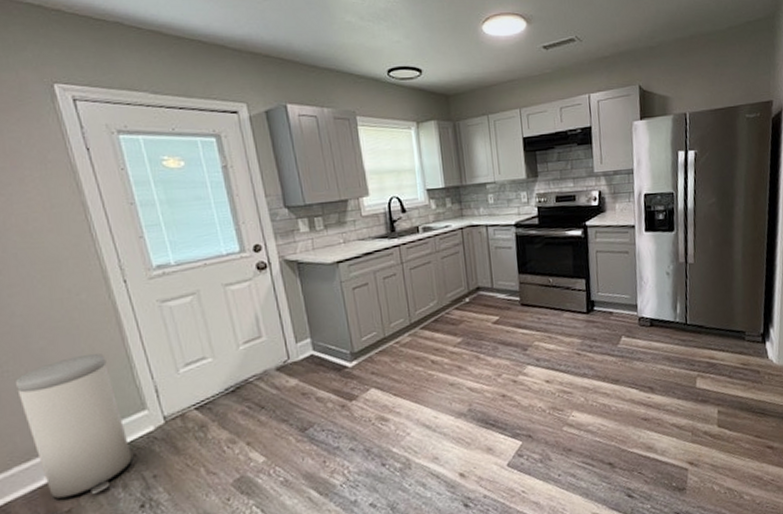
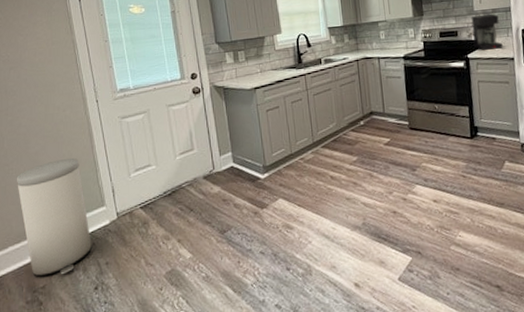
coffee maker: none [590,176,624,217] -> present [471,14,503,50]

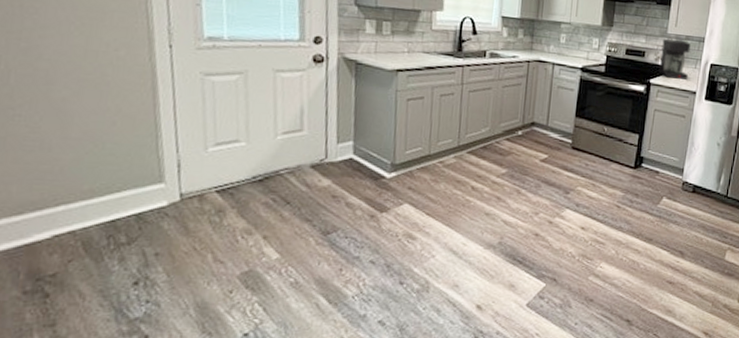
pedal bin: present [16,157,92,278] -> none [24,113,137,264]

